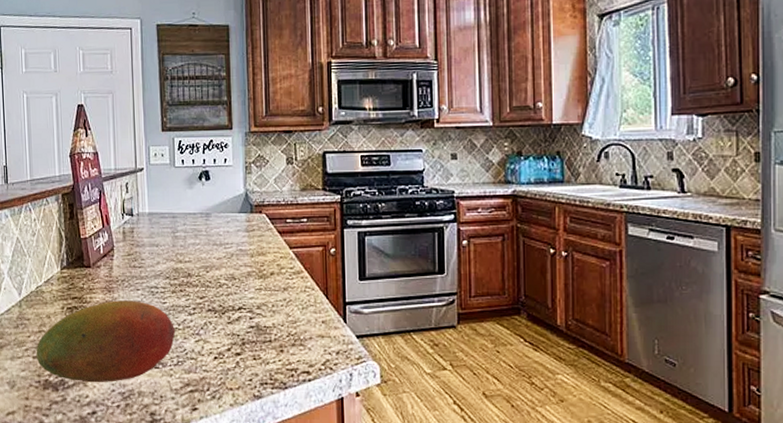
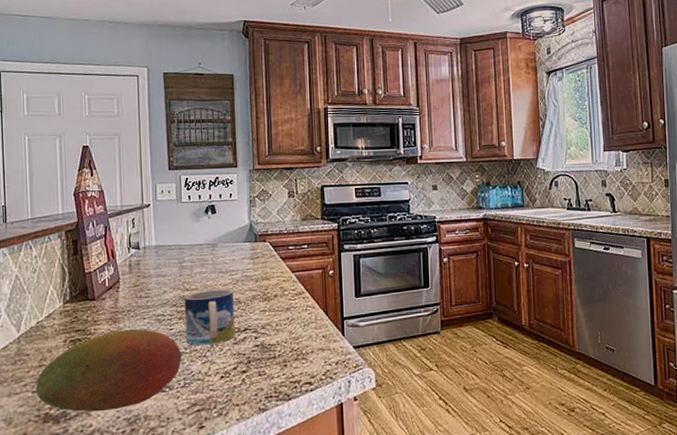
mug: none [177,263,229,323] -> present [184,289,235,346]

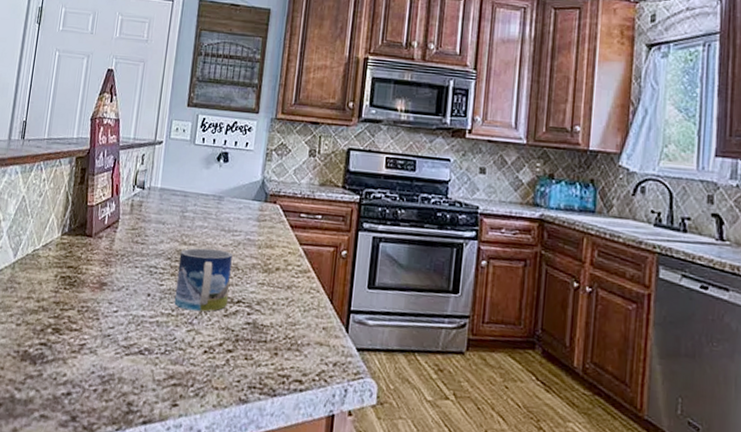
fruit: present [35,329,183,412] -> none [19,275,168,363]

